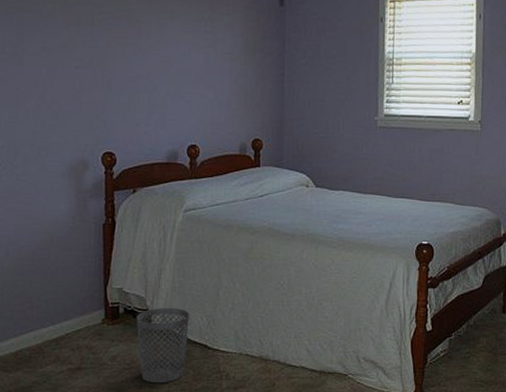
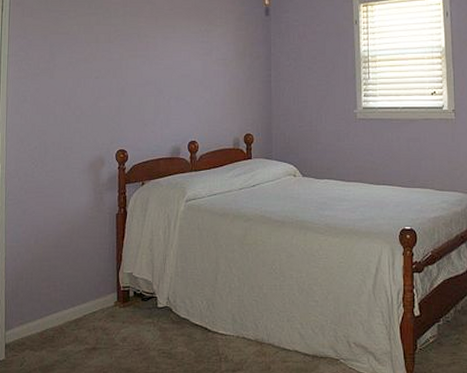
wastebasket: present [137,307,190,383] -> none [145,291,191,365]

